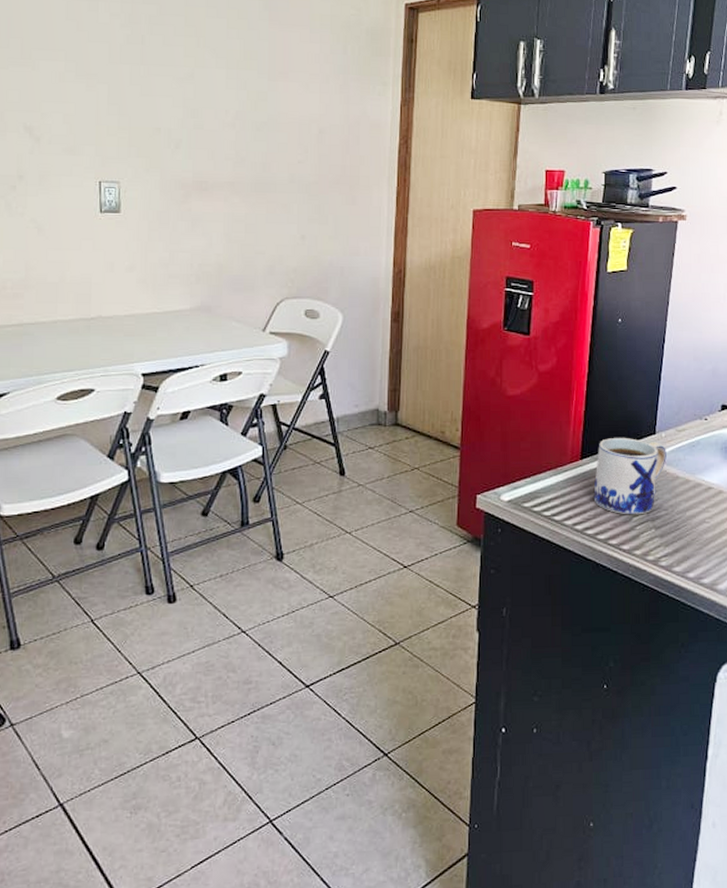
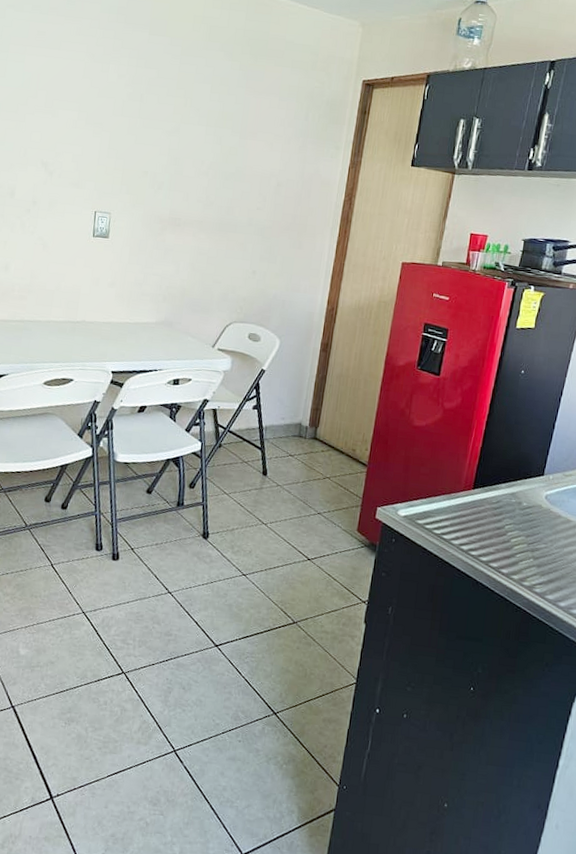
mug: present [593,437,666,515] -> none [480,473,552,545]

